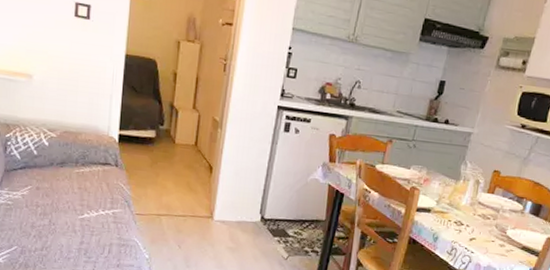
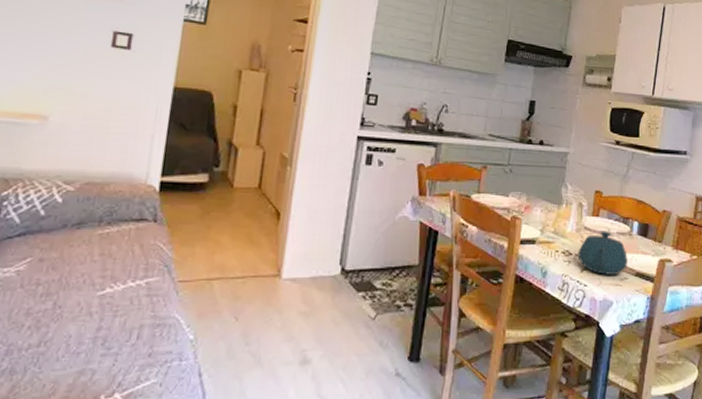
teapot: none [468,206,517,247] -> present [578,230,628,275]

